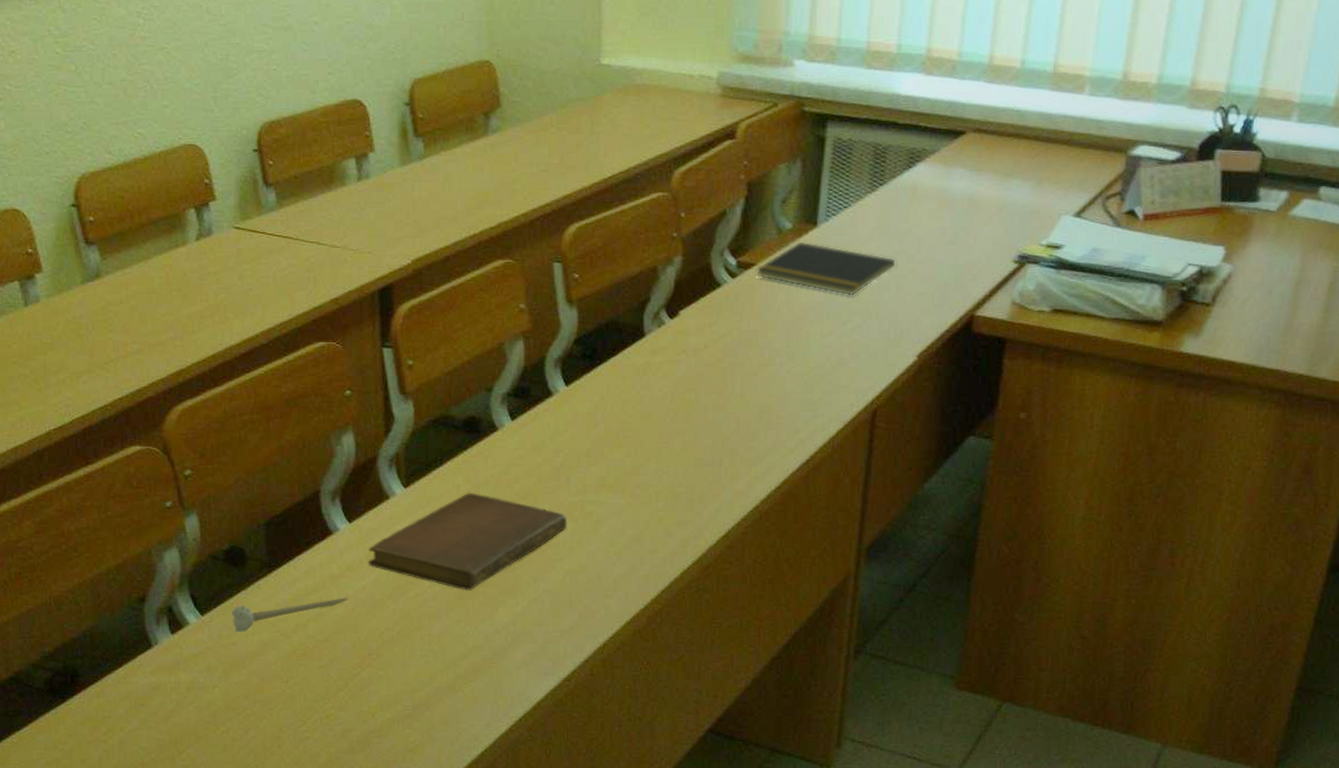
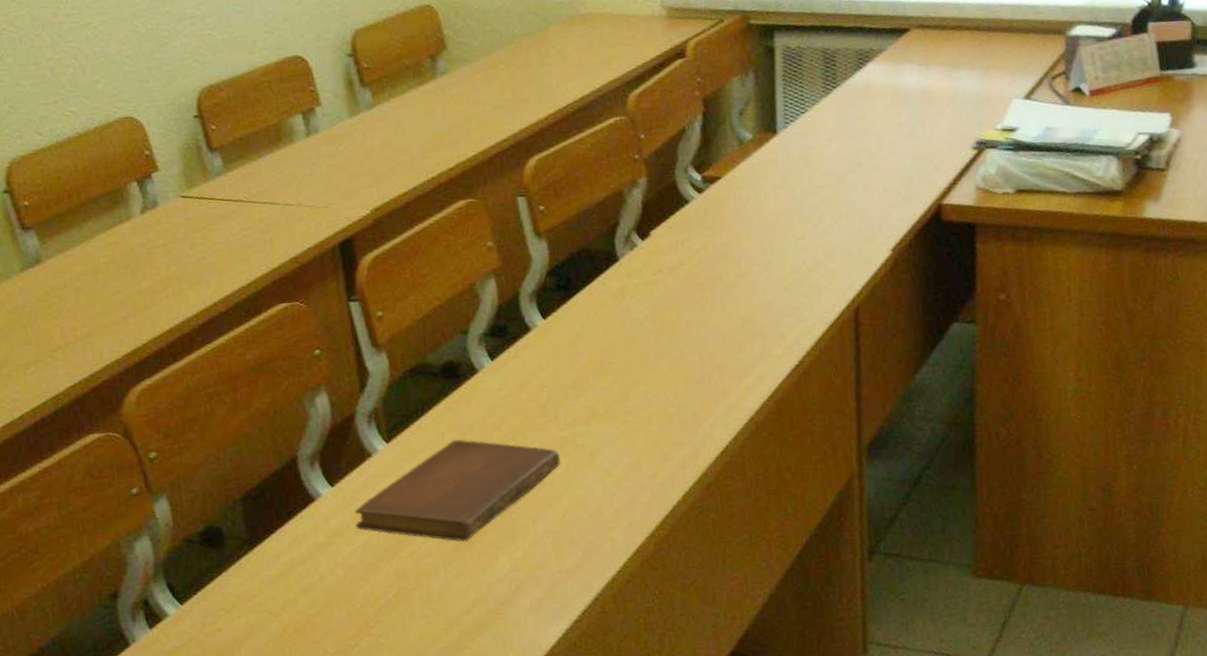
pen: present [232,598,348,633] -> none [213,565,338,618]
notepad: present [756,241,895,296] -> none [722,150,858,199]

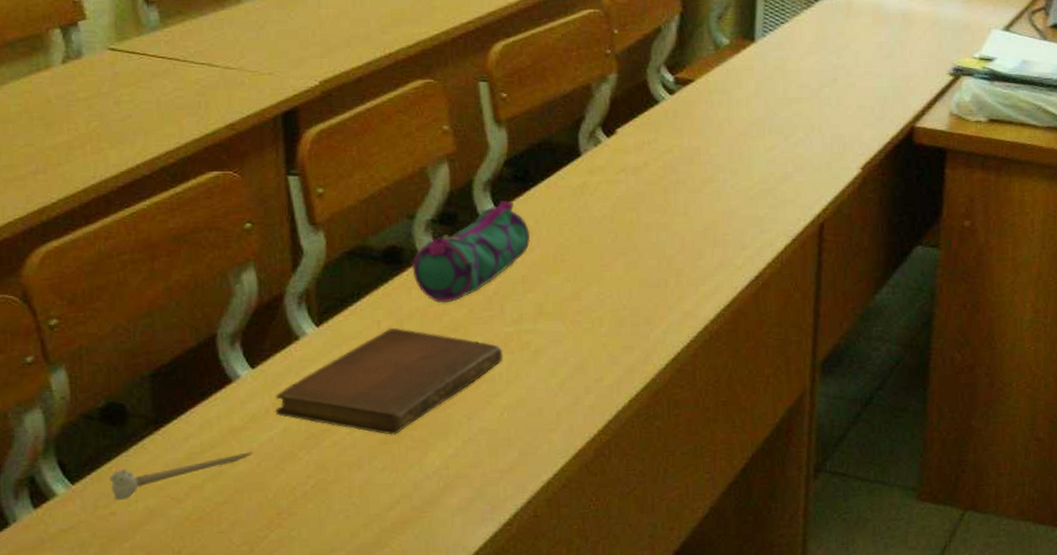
pen: none [213,565,338,618] -> present [110,452,252,501]
pencil case: none [469,310,577,413] -> present [412,201,531,304]

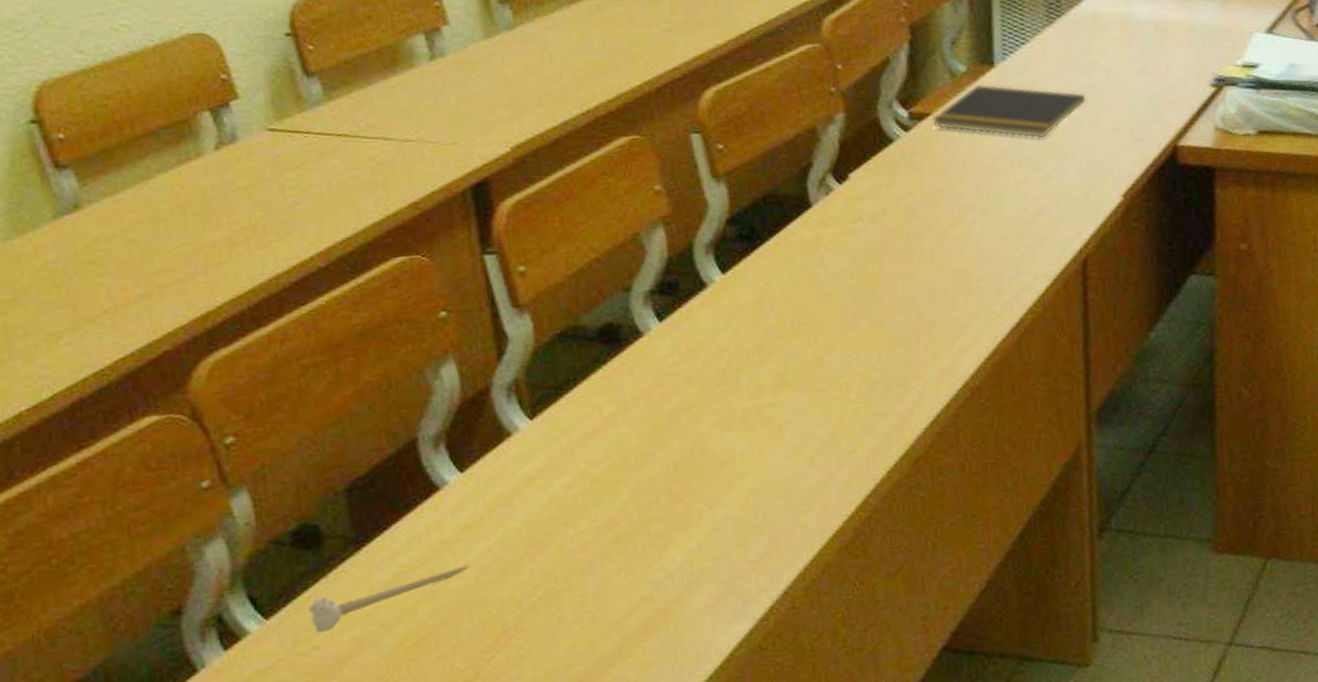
notebook: present [275,328,503,435] -> none [490,413,743,533]
pencil case: present [412,201,531,304] -> none [632,263,763,383]
notepad: none [694,57,834,110] -> present [931,84,1085,139]

